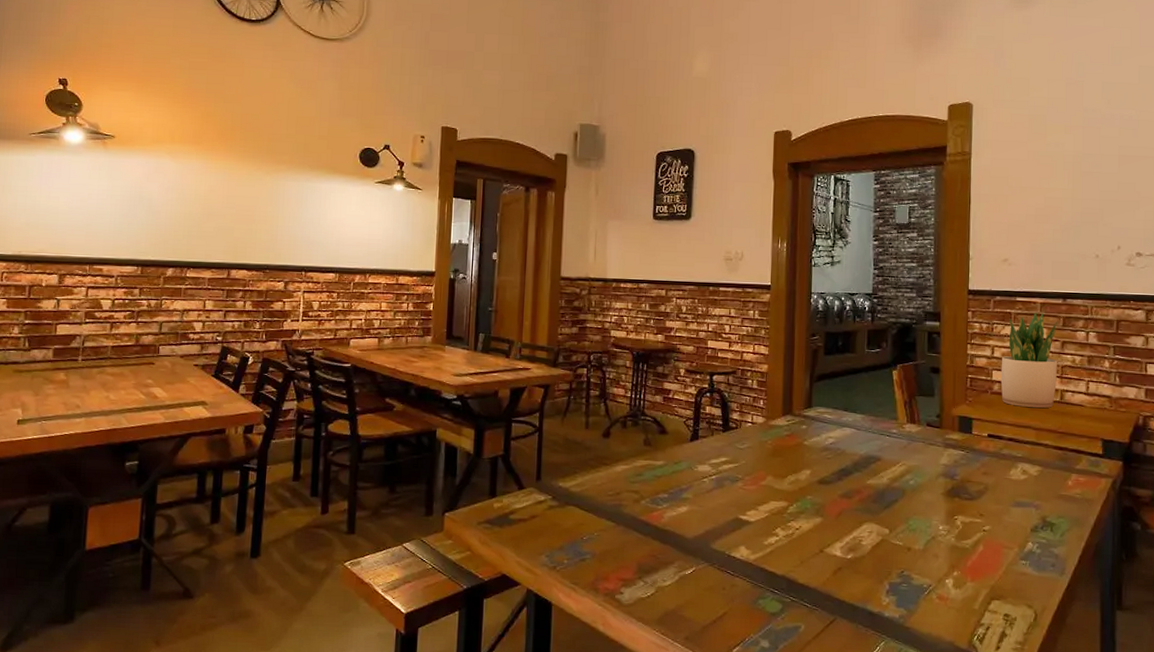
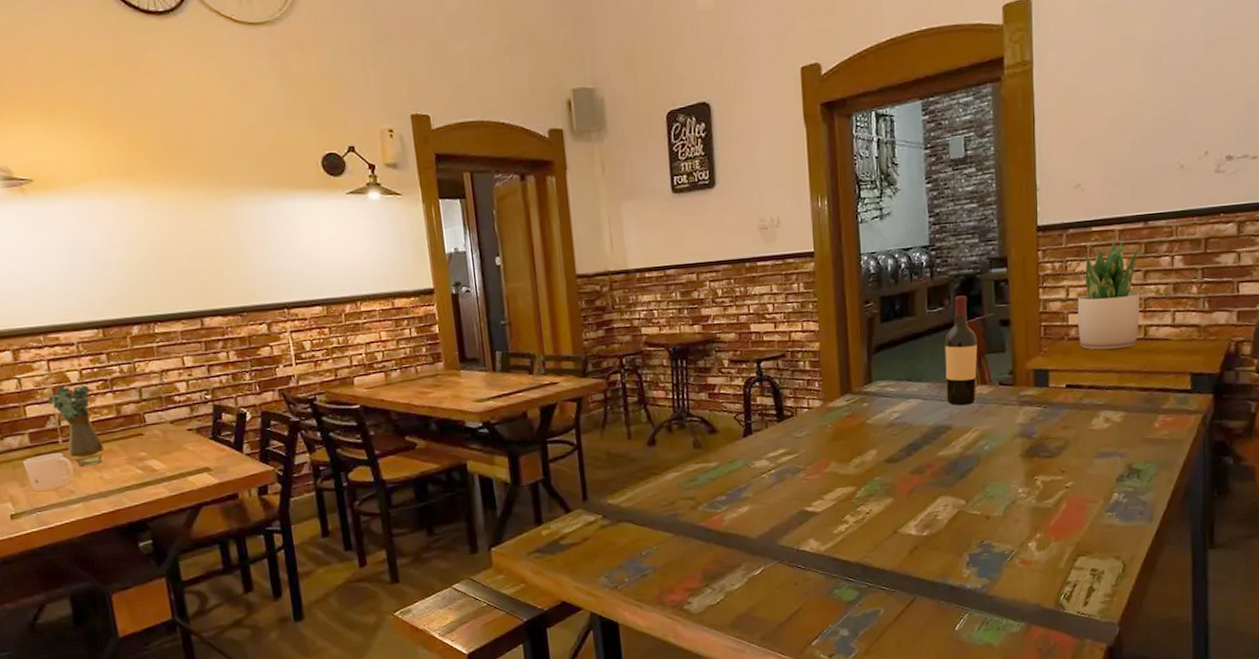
mug: none [41,369,86,403] -> present [22,453,75,492]
vase: none [78,308,118,385] -> present [47,382,105,467]
wine bottle: none [878,341,910,440] -> present [944,295,978,406]

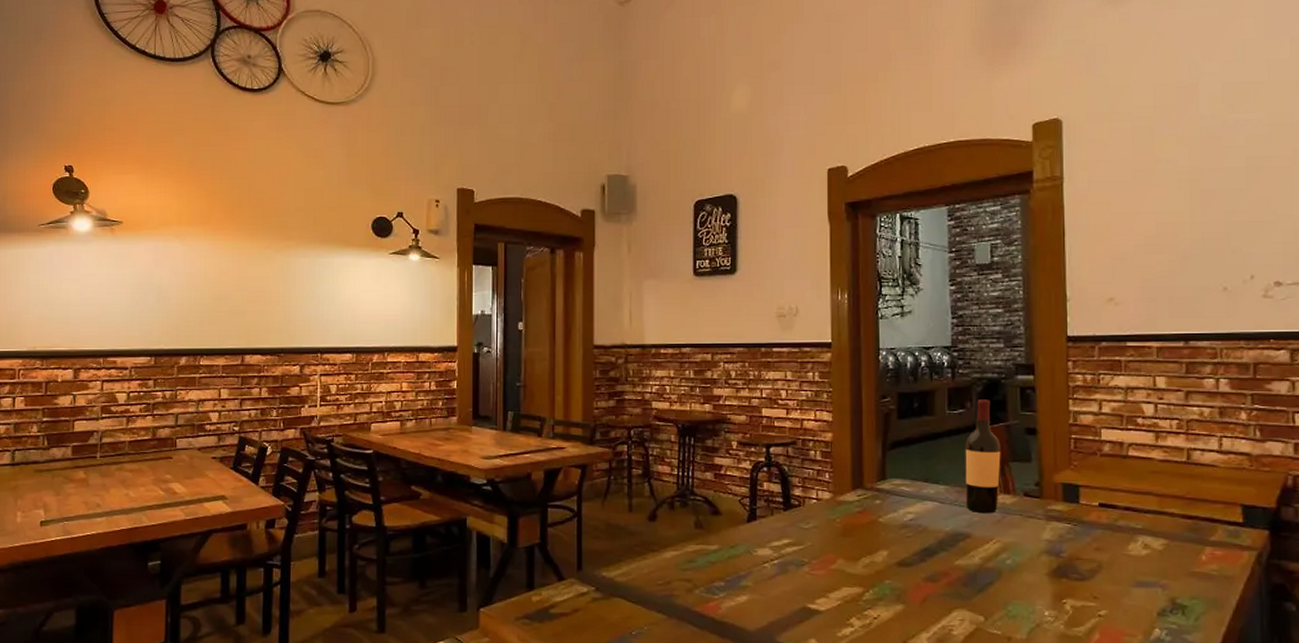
mug: present [22,453,75,492] -> none [62,467,105,503]
vase: present [47,382,105,467] -> none [95,402,135,482]
planter: present [1077,241,1139,351] -> none [1111,358,1181,471]

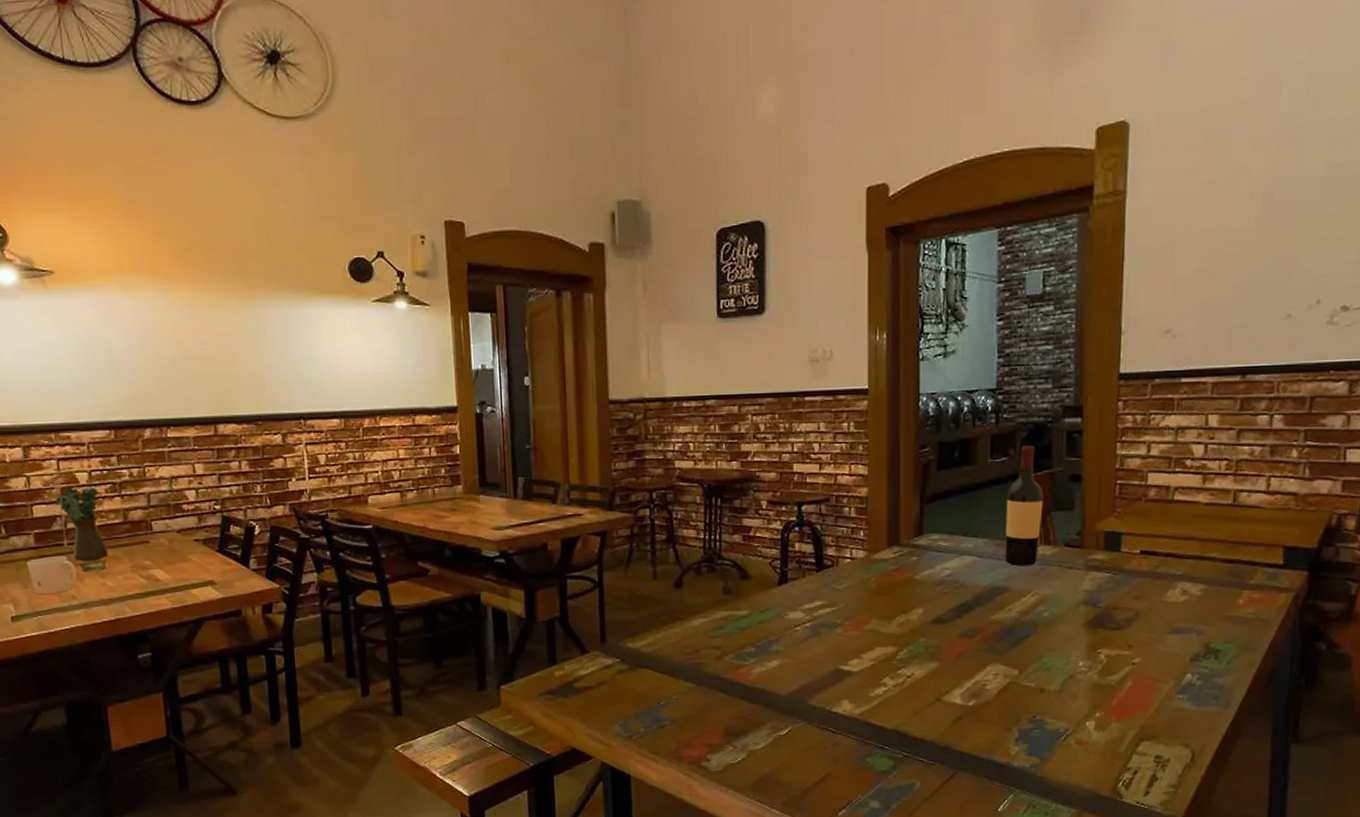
mug: none [62,467,105,503] -> present [26,556,78,595]
vase: none [95,402,135,482] -> present [55,483,109,571]

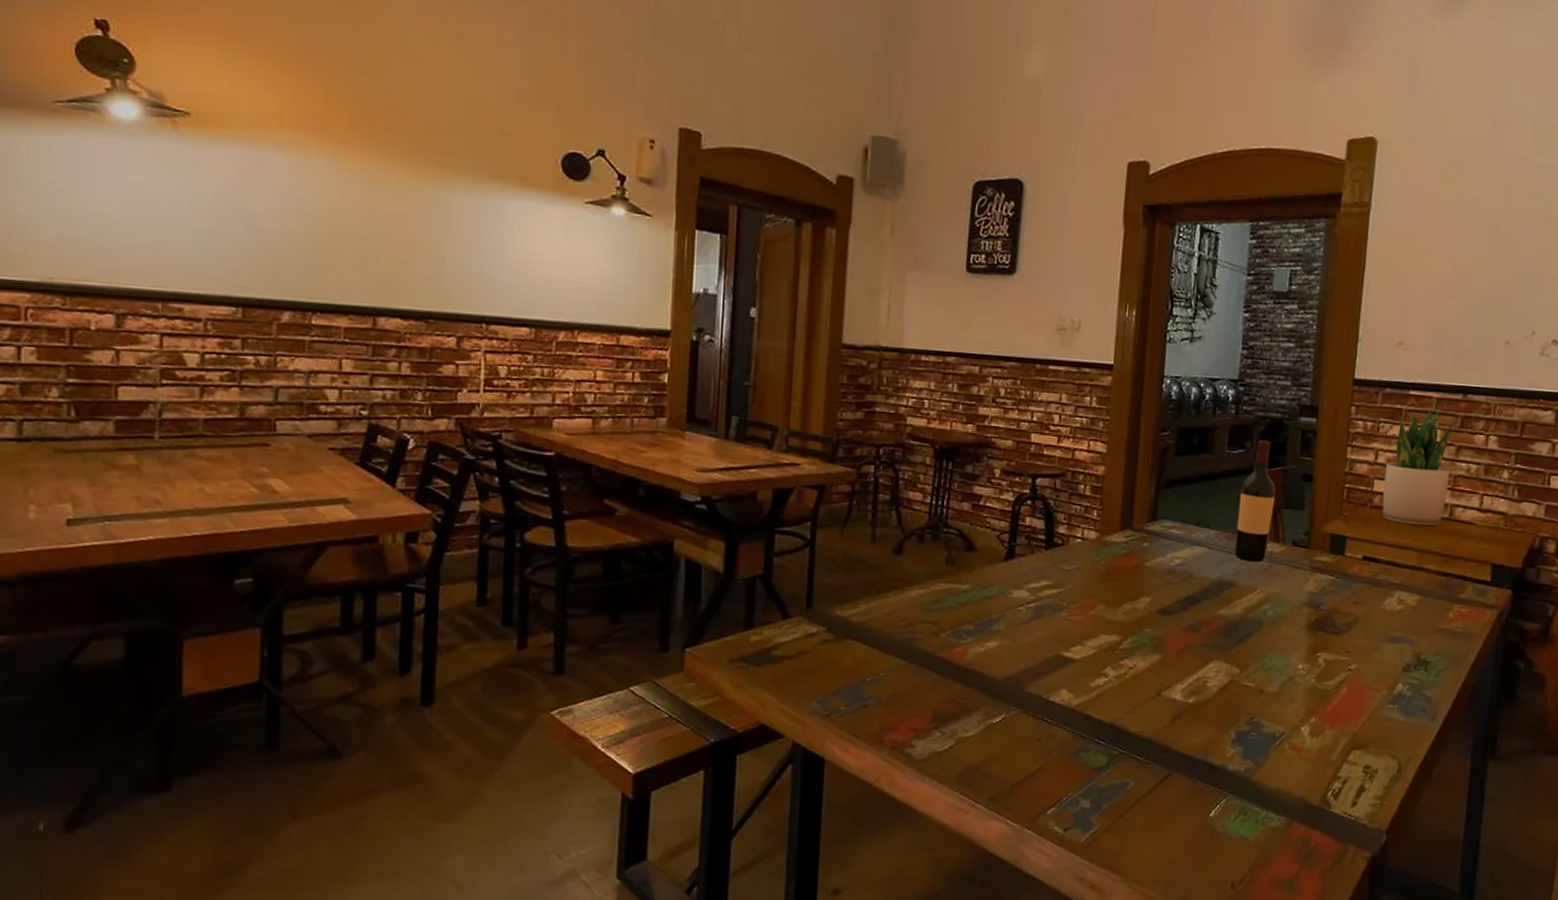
mug: present [26,556,78,595] -> none [99,450,168,497]
vase: present [55,483,109,571] -> none [150,364,214,474]
planter: none [1158,394,1234,515] -> present [1382,409,1455,527]

